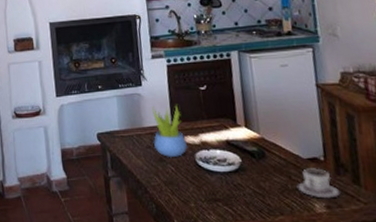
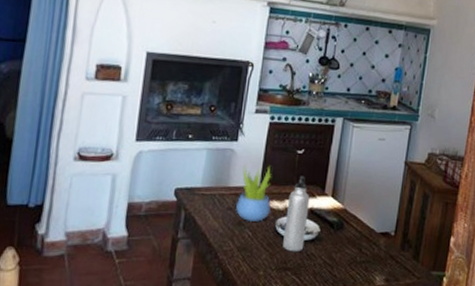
water bottle: none [202,110,229,184] -> present [283,175,310,252]
cup: present [296,168,340,199] -> none [364,242,400,272]

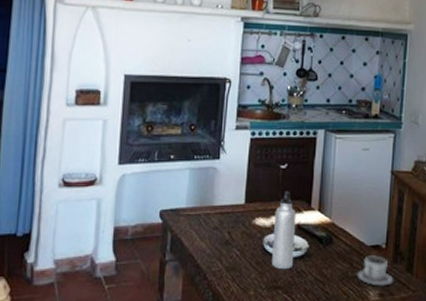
succulent plant: present [235,165,272,223] -> none [221,182,258,241]
cup: none [364,242,400,272] -> present [356,255,394,286]

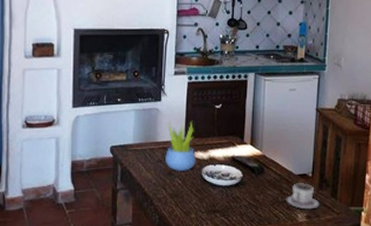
succulent plant: none [221,182,258,241] -> present [164,120,197,172]
water bottle: present [272,191,296,270] -> none [210,128,231,196]

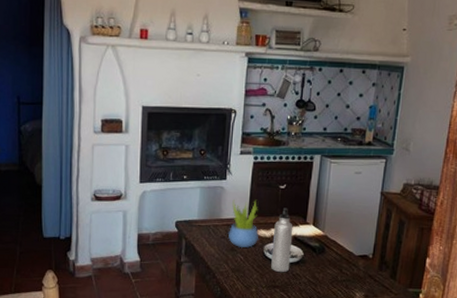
water bottle: none [210,128,231,196] -> present [271,207,293,273]
cup: present [286,183,320,210] -> none [345,264,378,289]

